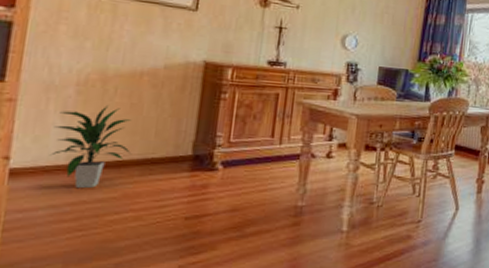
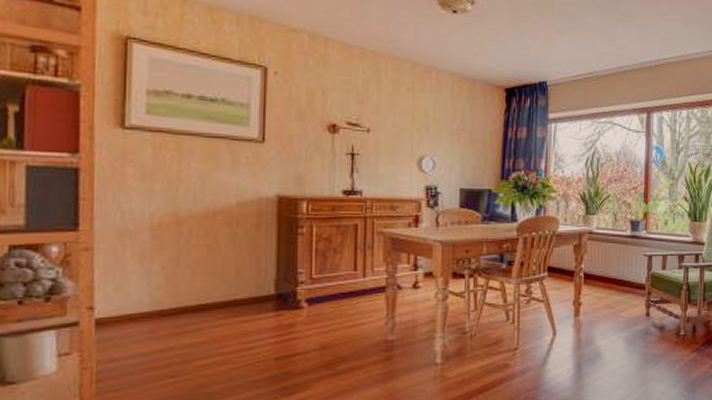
indoor plant: present [49,106,132,189] -> none [132,249,214,335]

